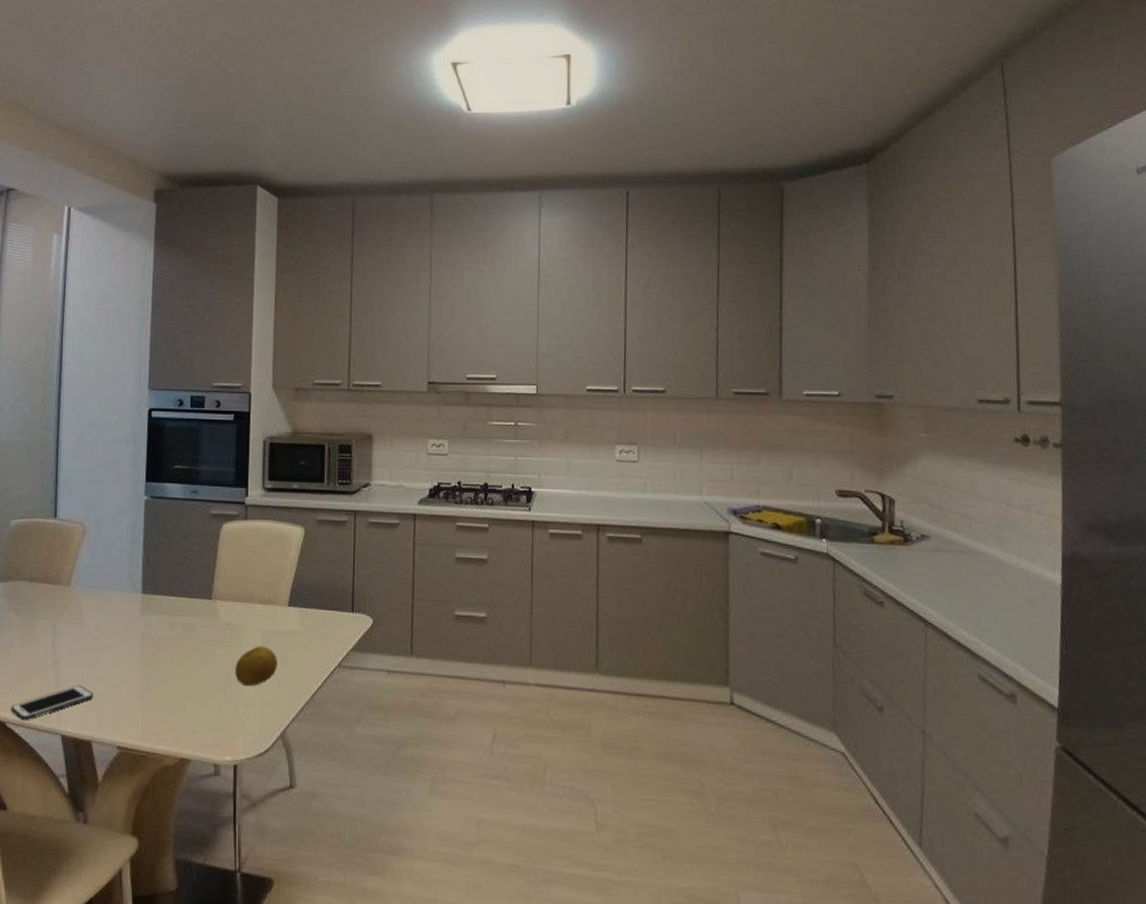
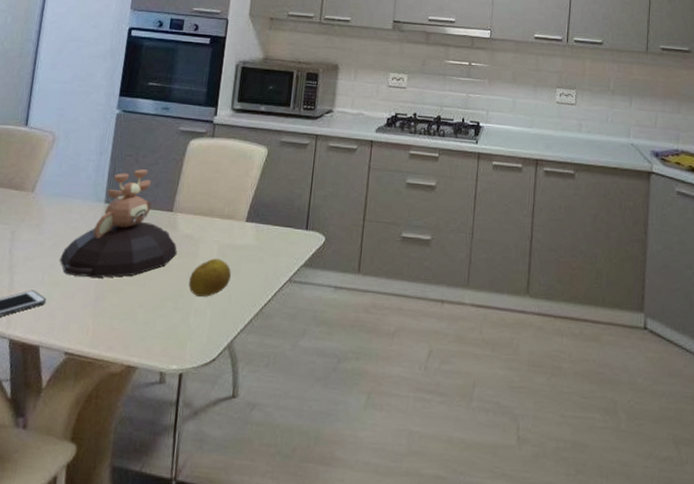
decorative bowl: none [102,557,220,671] -> present [59,169,177,279]

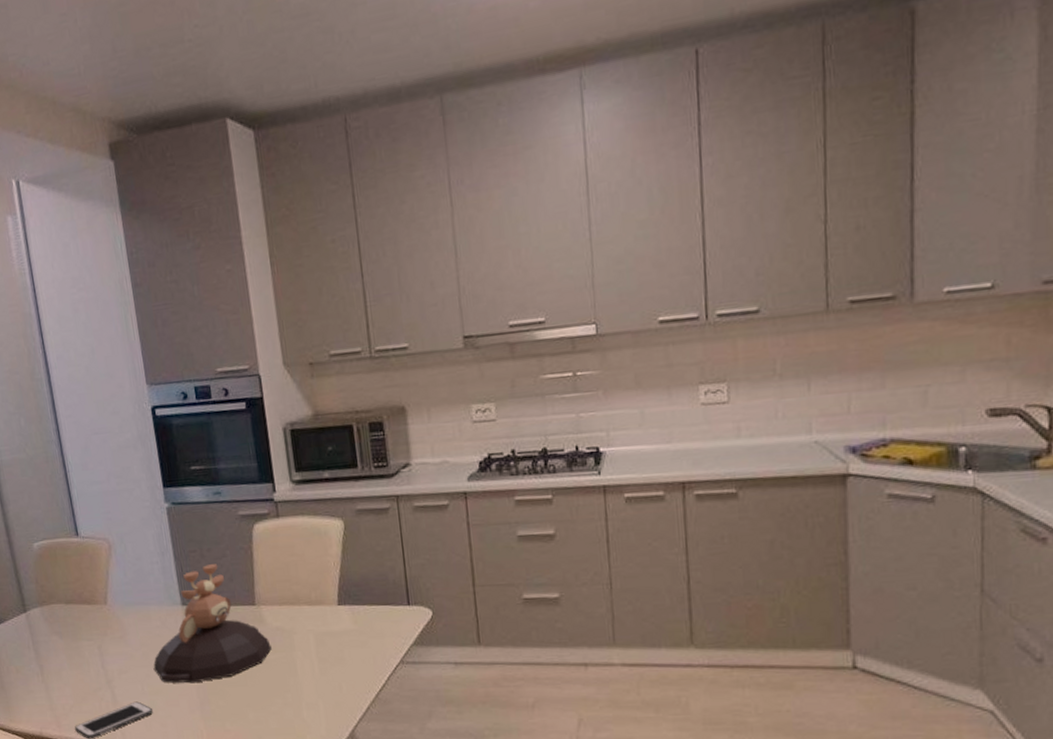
fruit: present [189,258,231,297] -> none [291,648,336,690]

